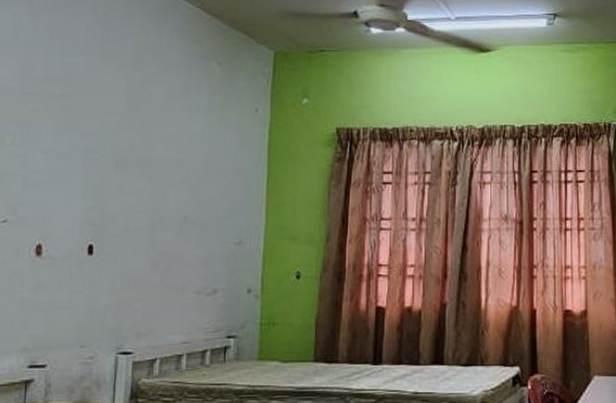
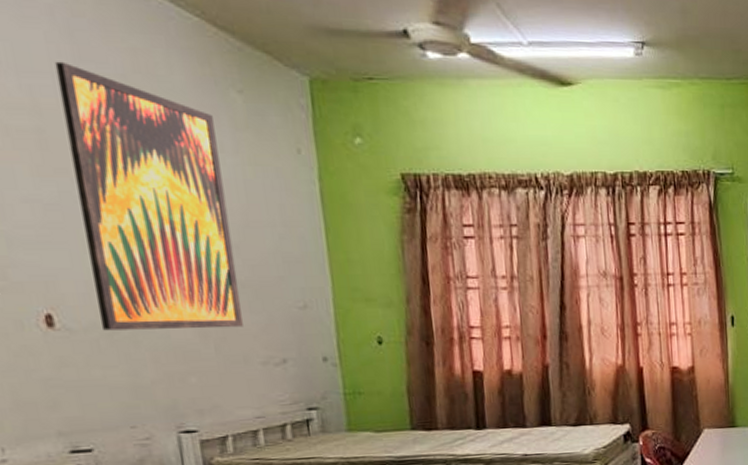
wall art: none [77,44,195,260] -> present [54,61,243,331]

